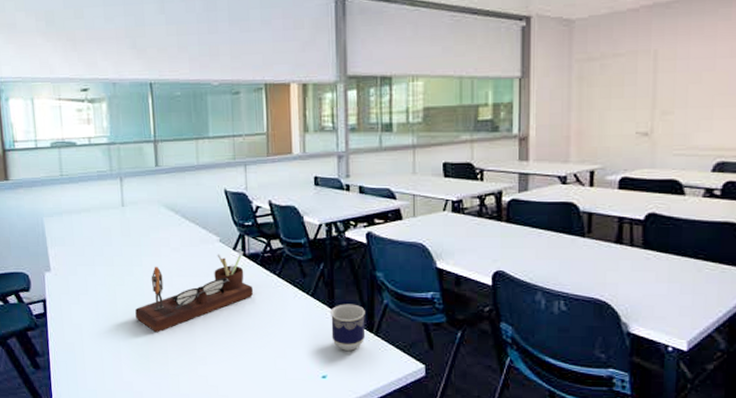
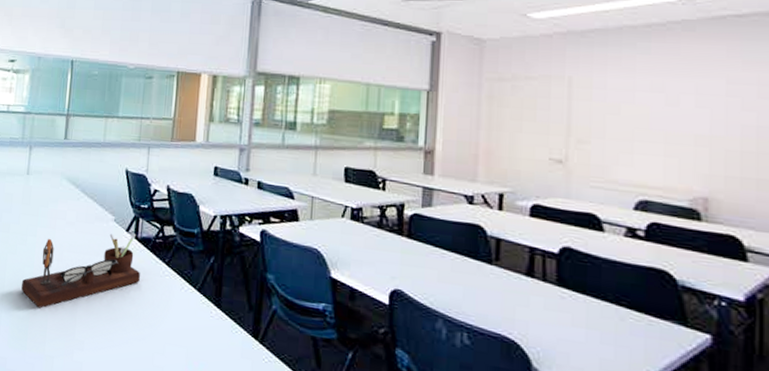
cup: present [331,304,366,351] -> none [214,303,252,357]

